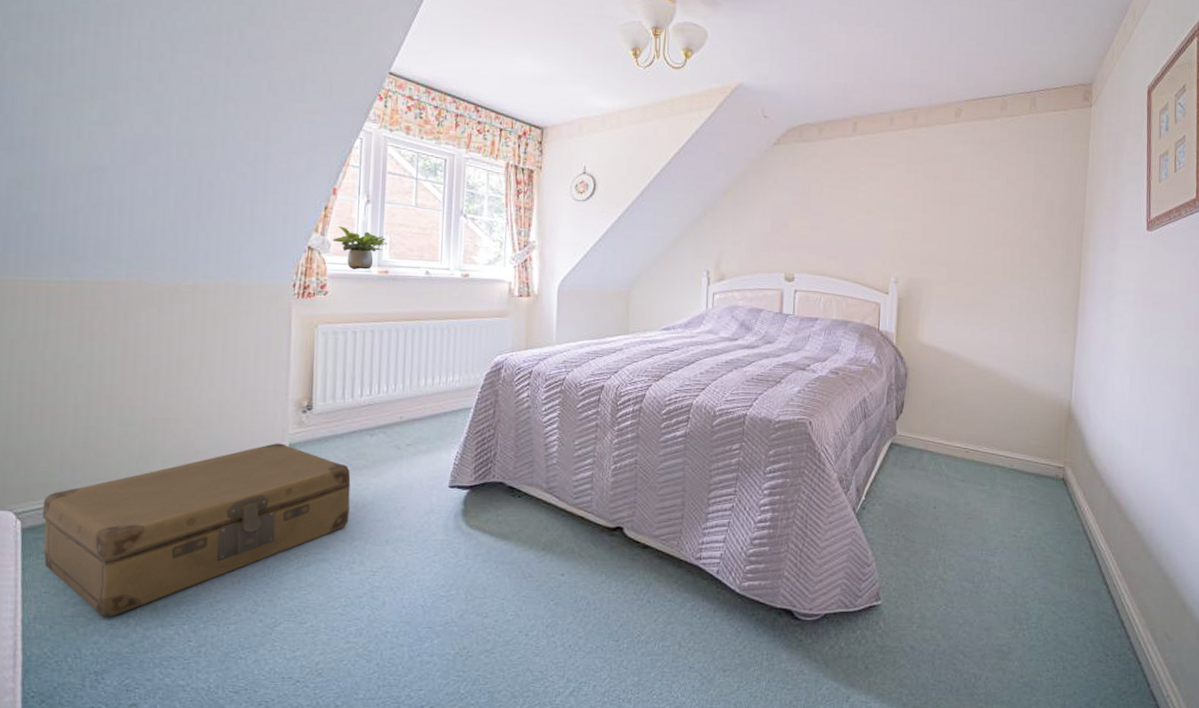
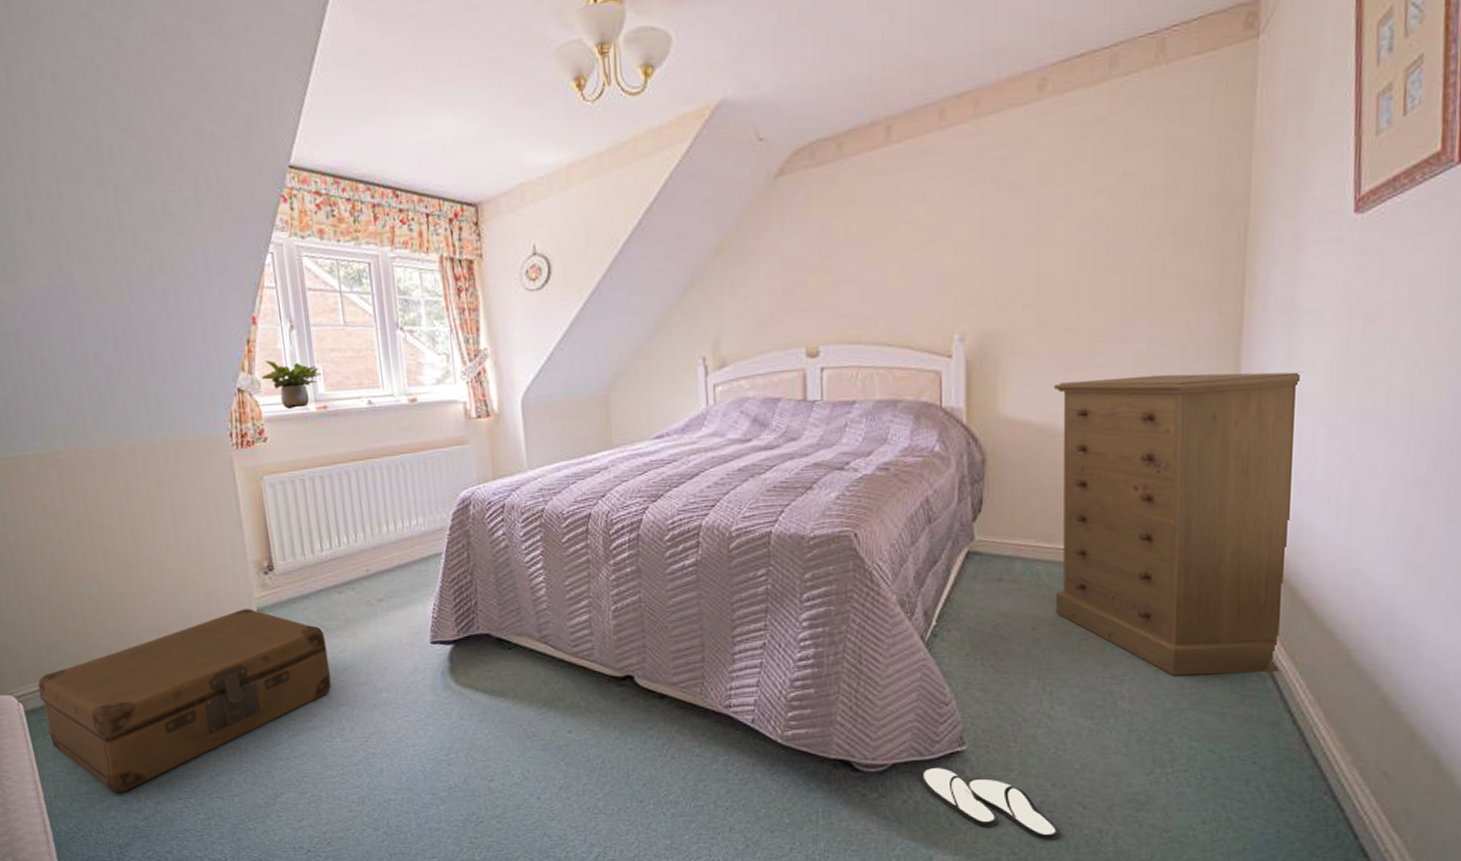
slippers: none [845,618,946,683] -> present [920,767,1060,840]
chest of drawers: none [951,322,1116,553] -> present [1053,371,1303,676]

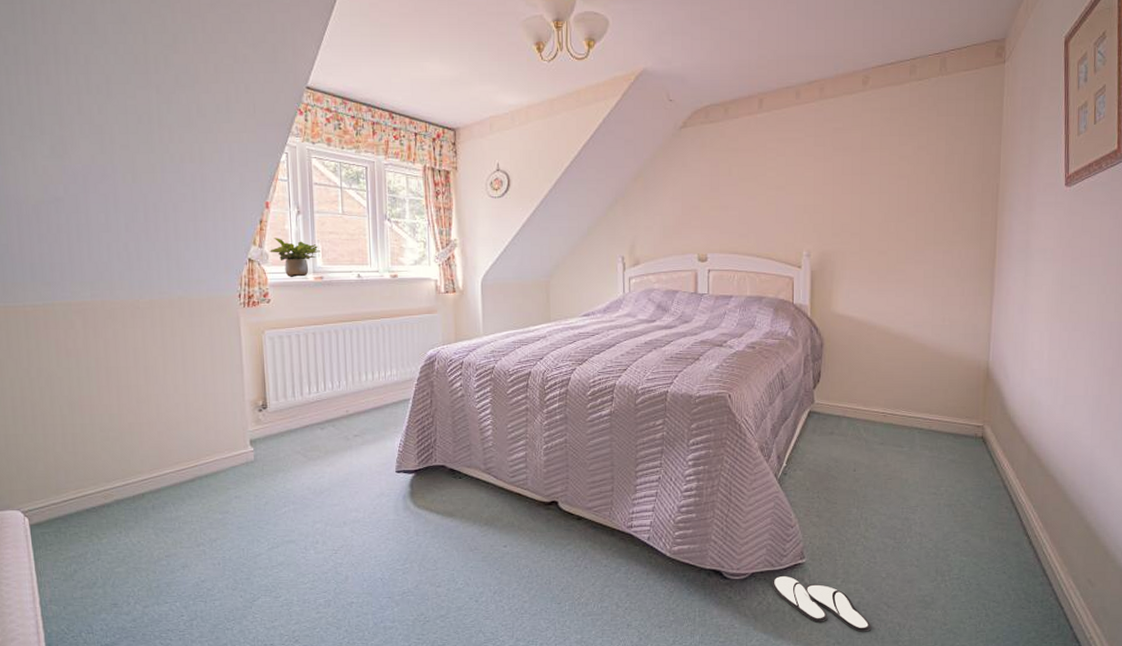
suitcase: present [38,609,332,794] -> none [45,440,309,599]
chest of drawers: present [1053,371,1303,676] -> none [870,288,1034,508]

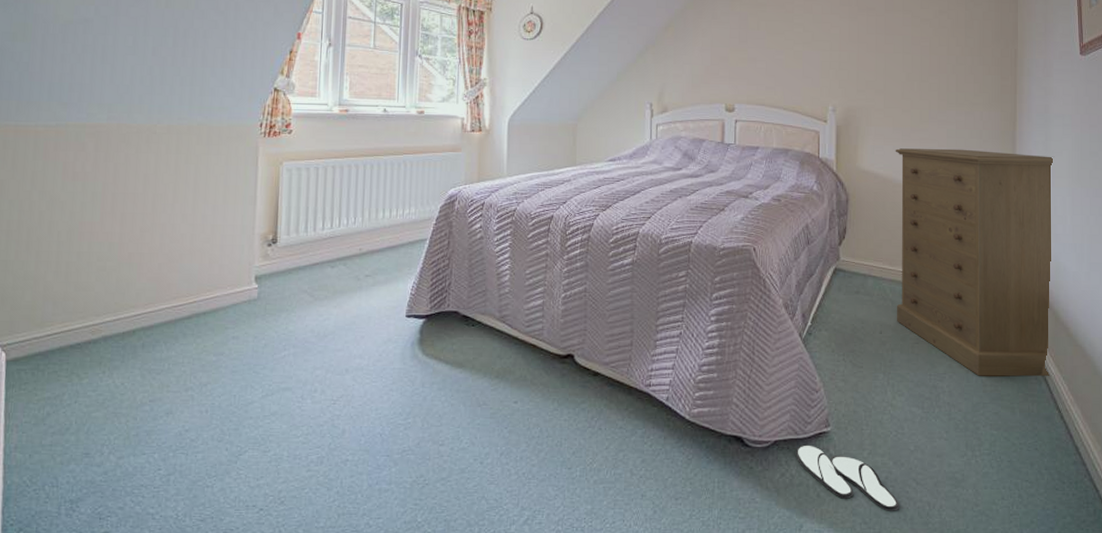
potted plant: present [270,238,320,278] -> none [297,68,348,110]
chest of drawers: none [870,288,1034,508] -> present [895,148,1055,377]

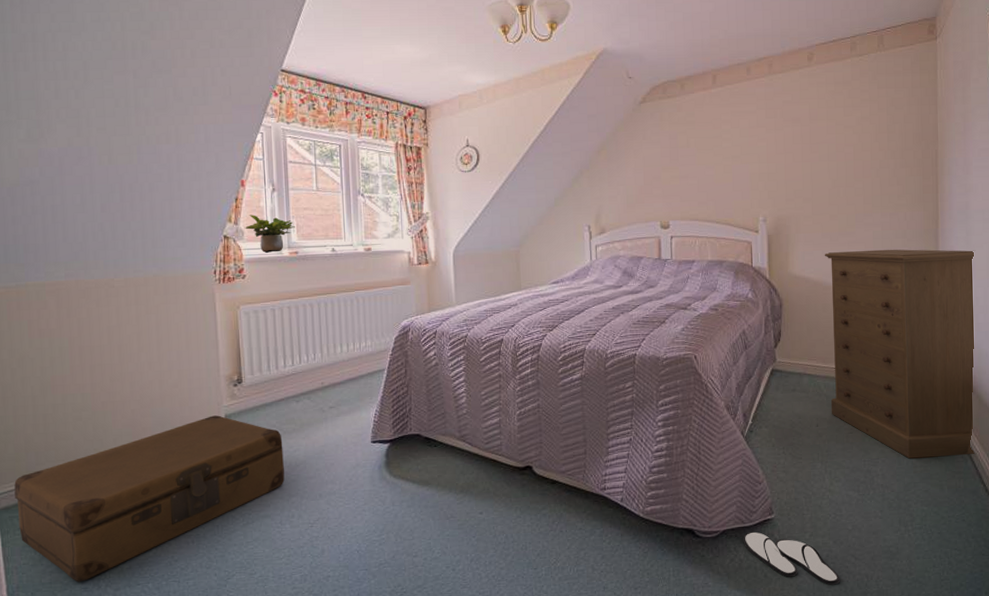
suitcase: none [25,276,313,447] -> present [14,415,285,583]
potted plant: none [297,68,348,110] -> present [245,215,295,254]

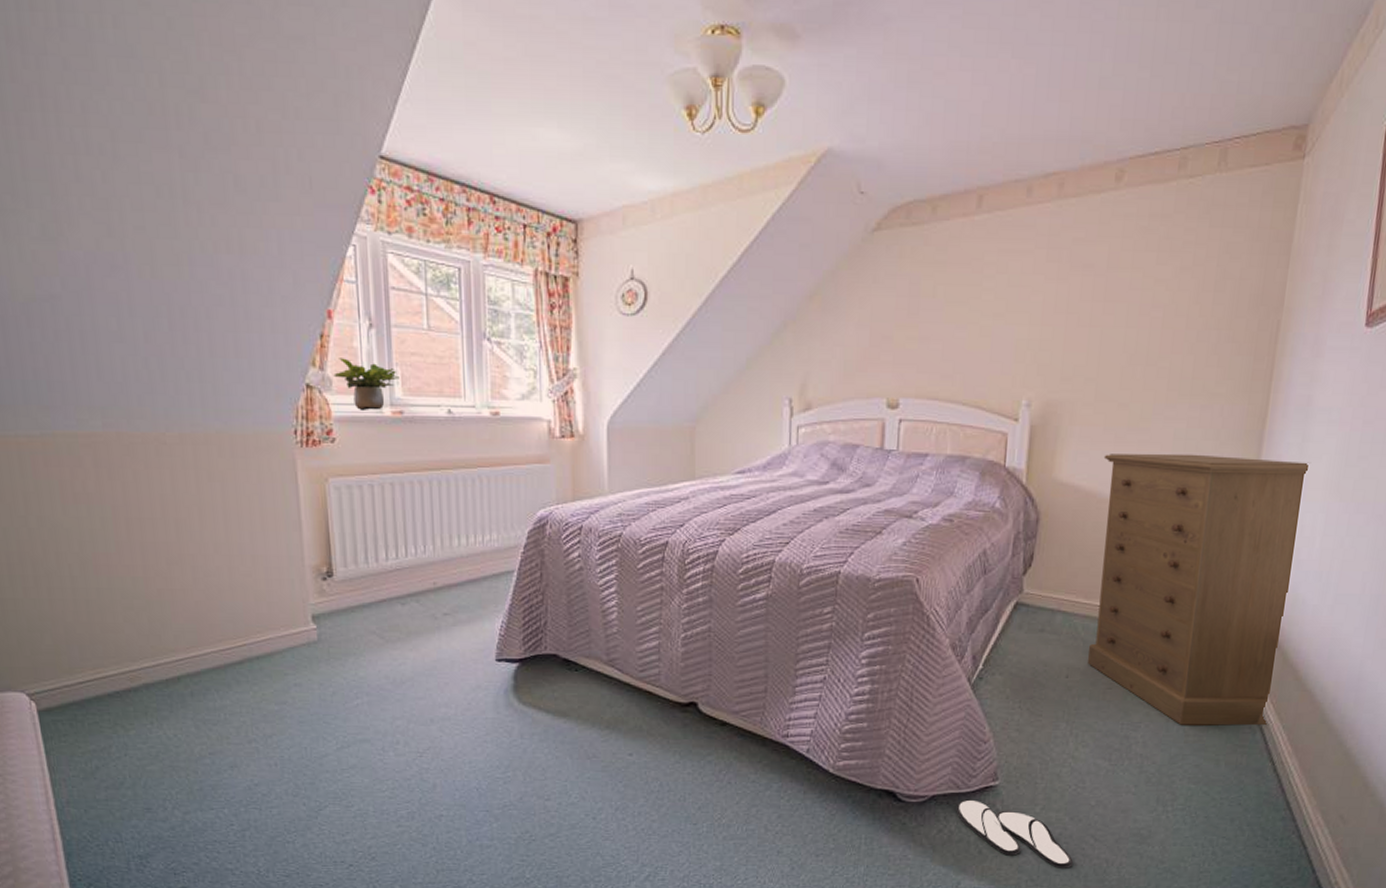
suitcase: present [14,415,285,583] -> none [55,615,387,802]

